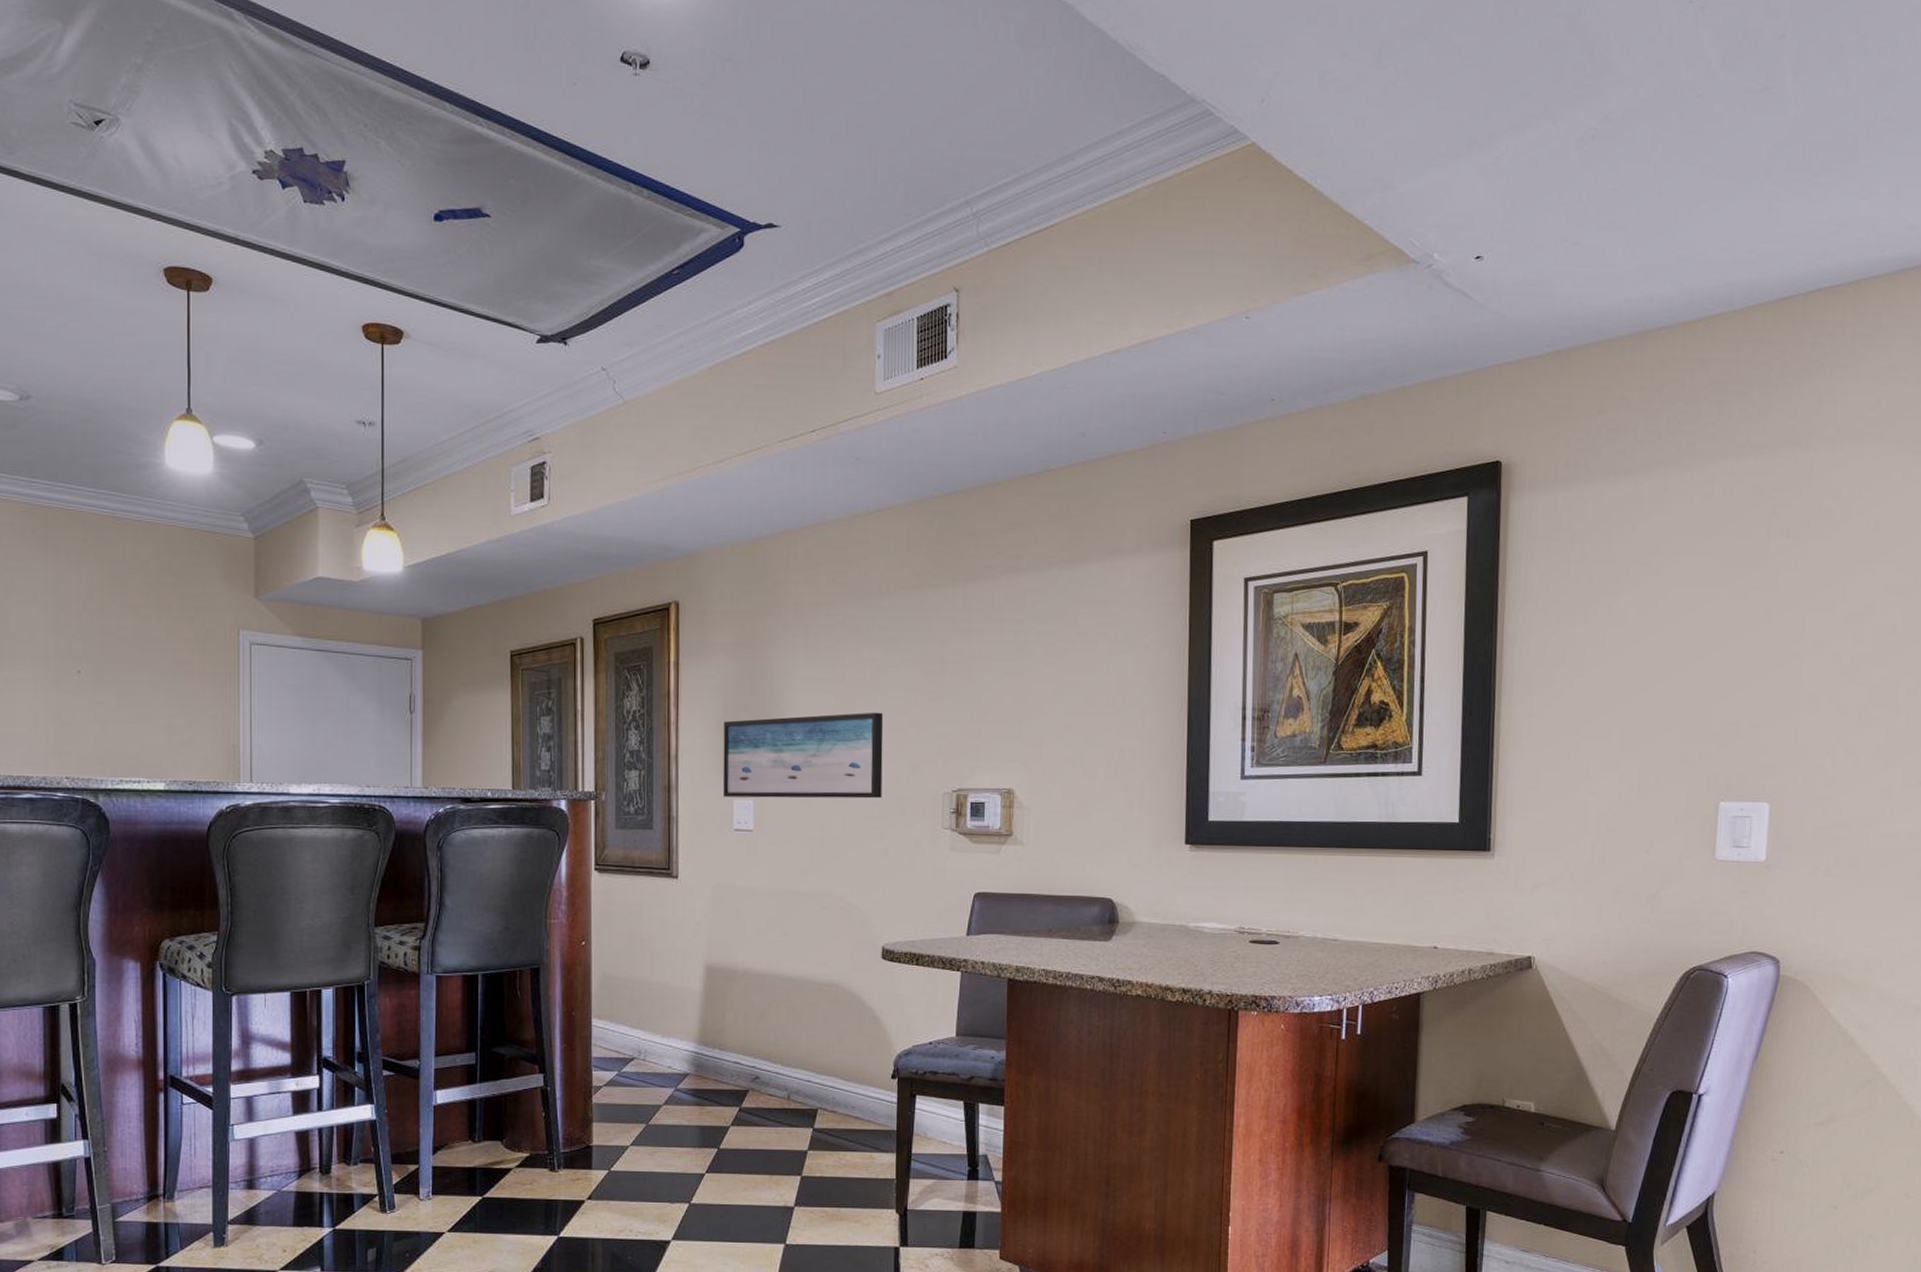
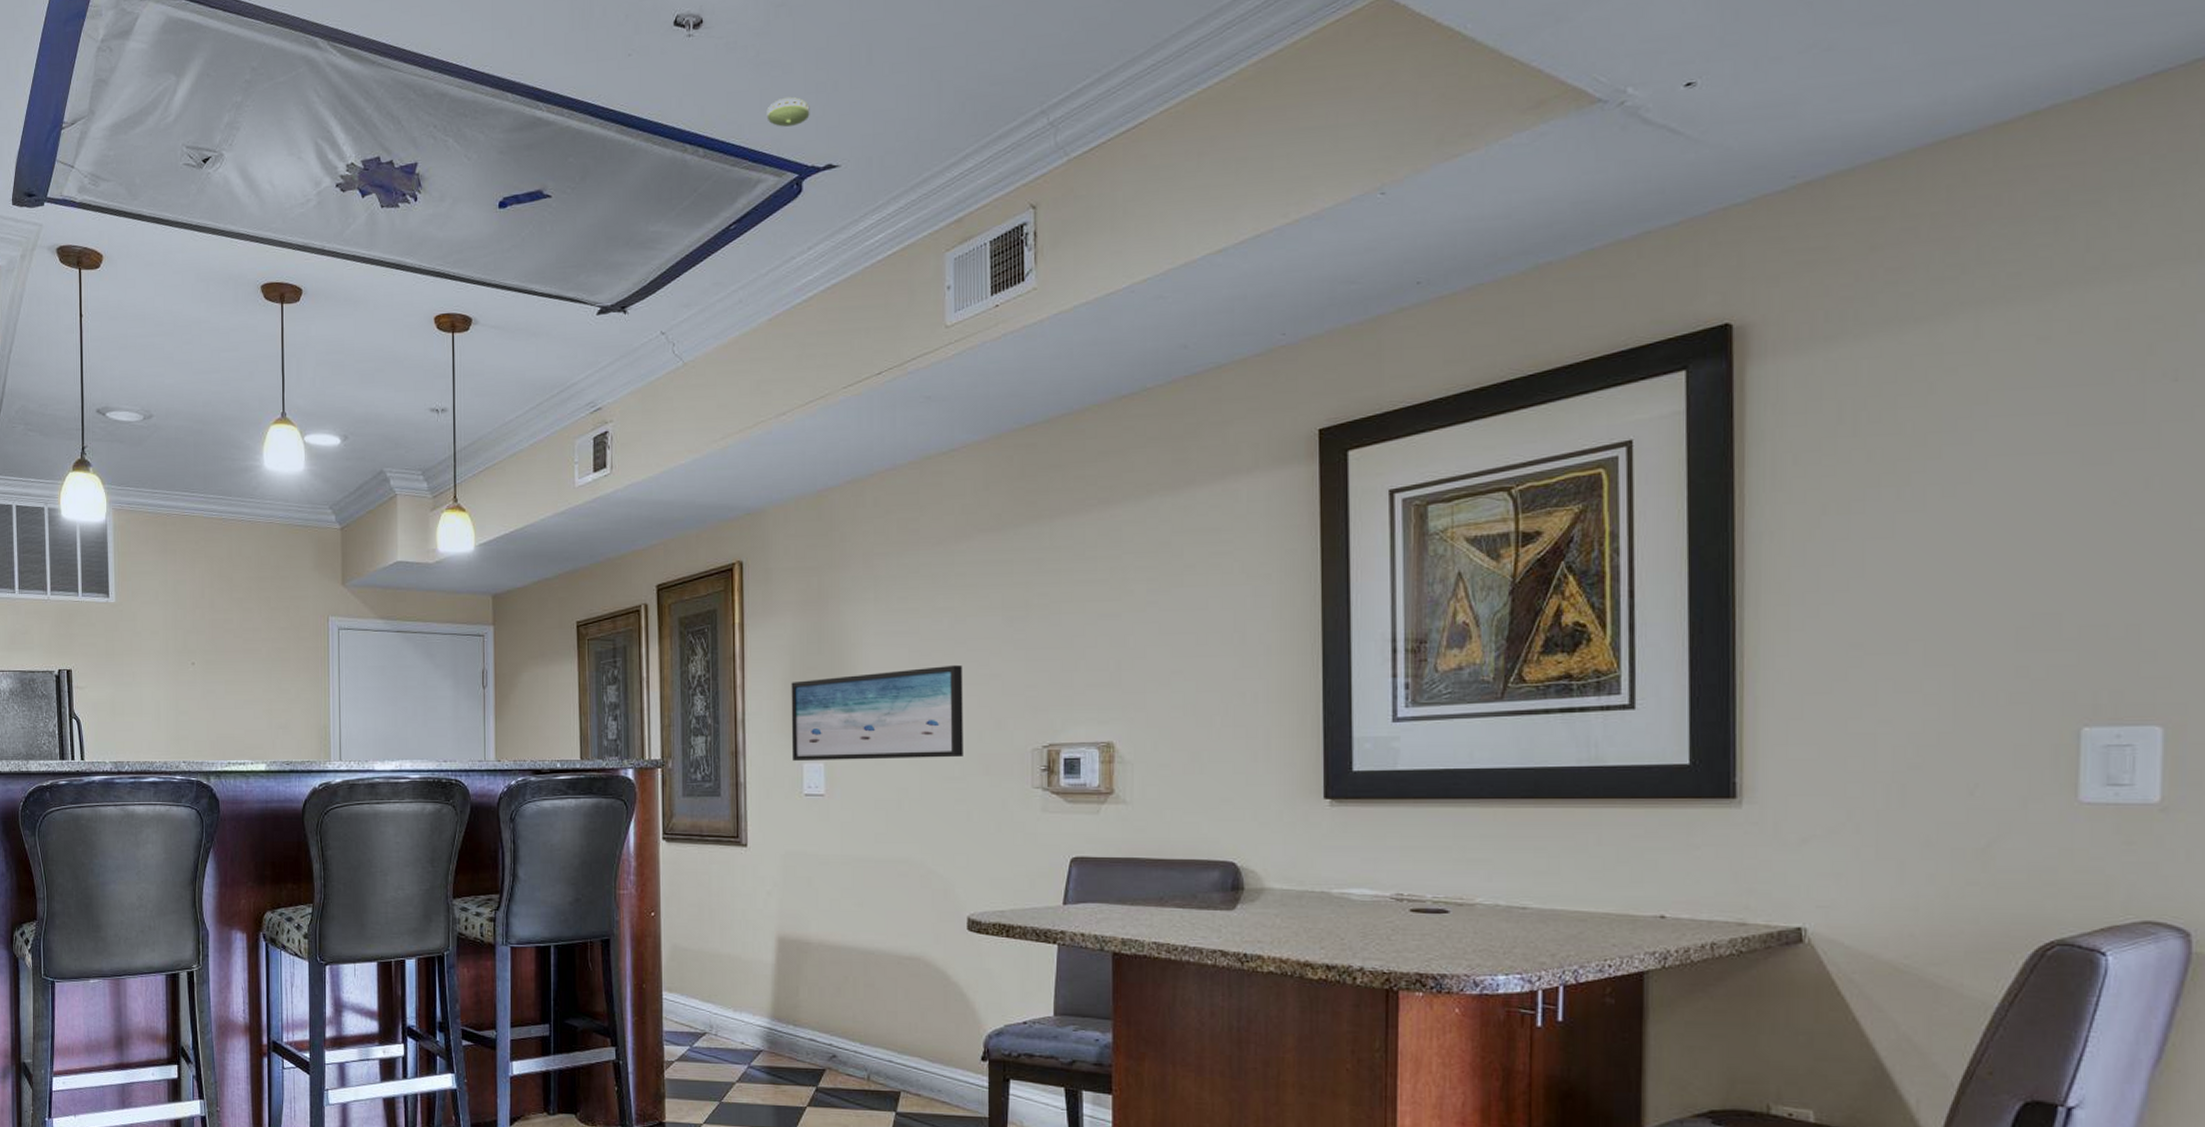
smoke detector: none [711,151,753,181] -> present [766,96,810,127]

